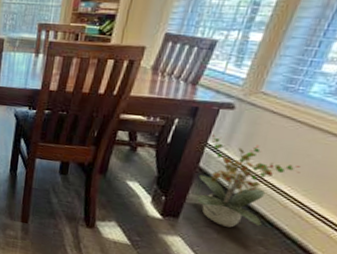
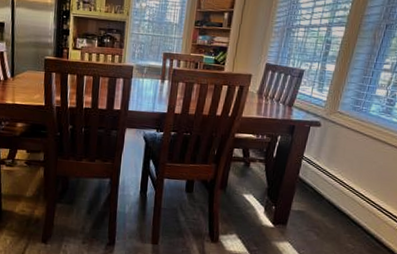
potted plant: present [197,134,300,228] -> none [299,148,370,229]

